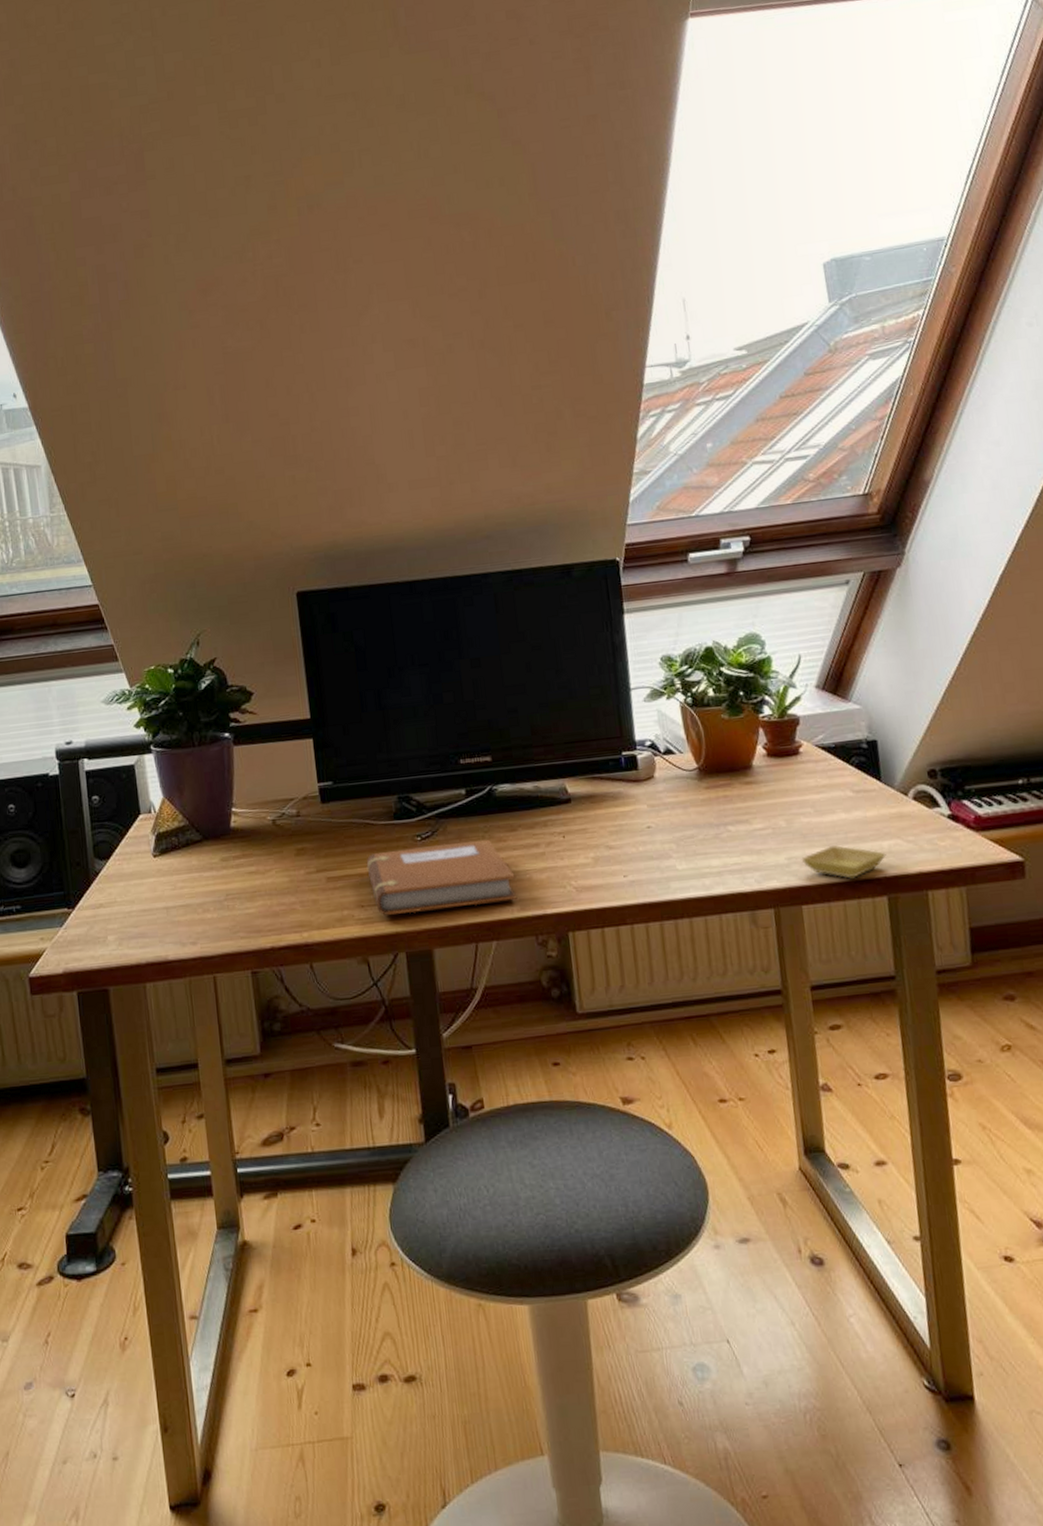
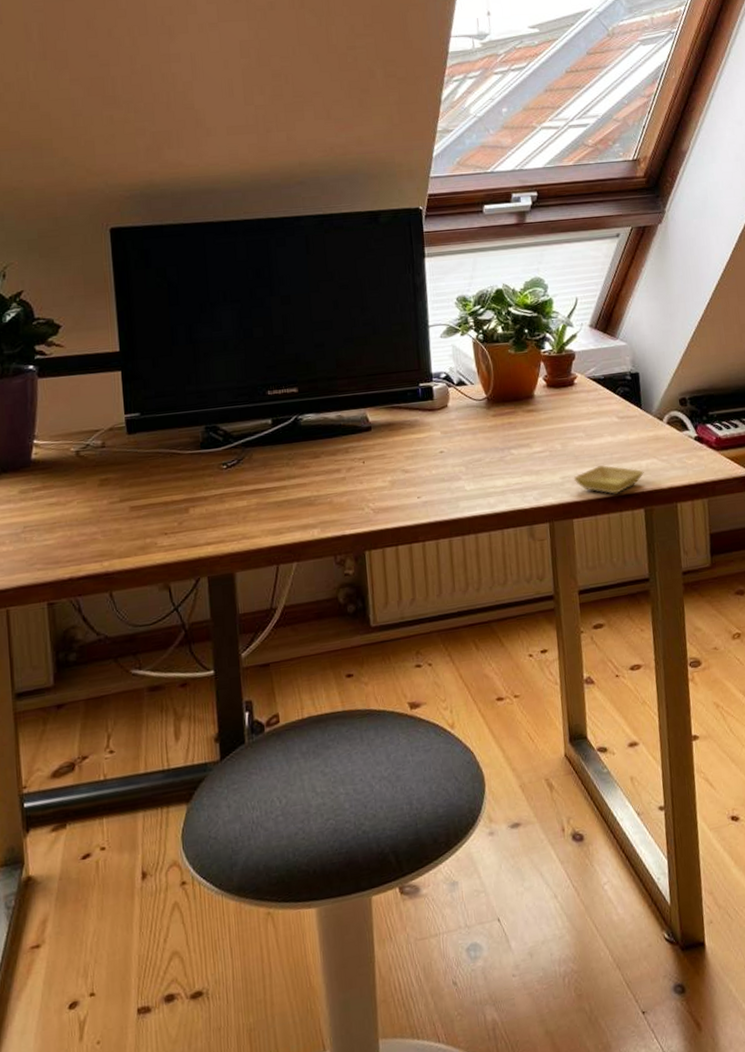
notebook: present [366,839,518,915] -> none [171,466,318,542]

